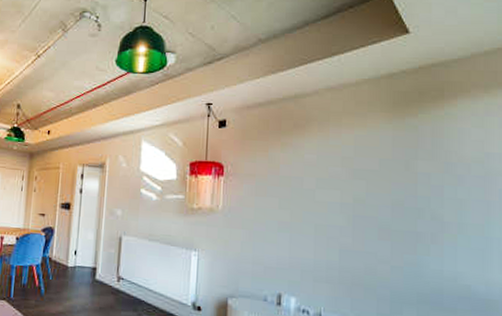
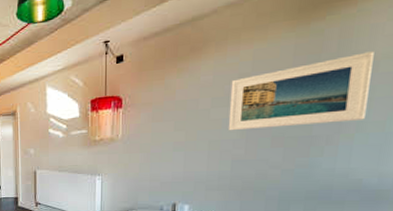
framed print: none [334,153,464,221] -> present [227,51,374,131]

